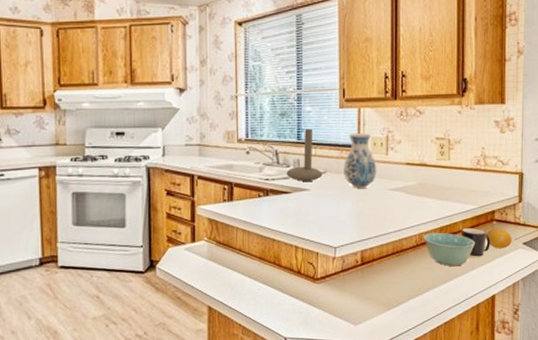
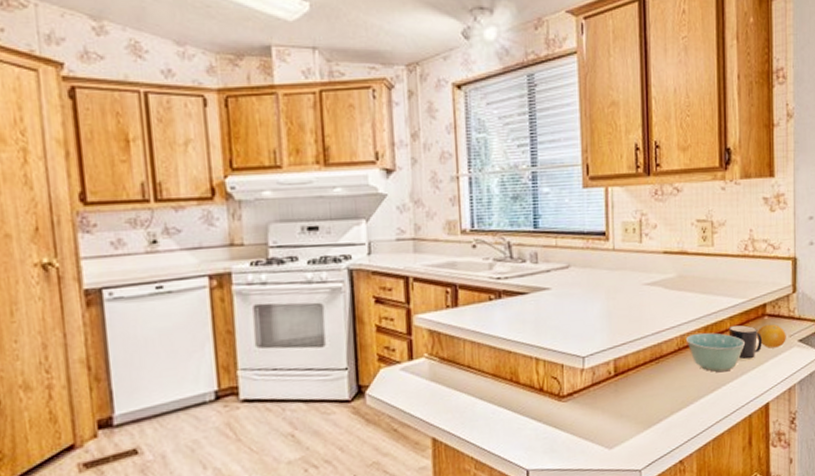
paper towel holder: present [286,128,323,181] -> none [521,214,565,279]
vase: present [344,133,377,188] -> none [590,217,630,284]

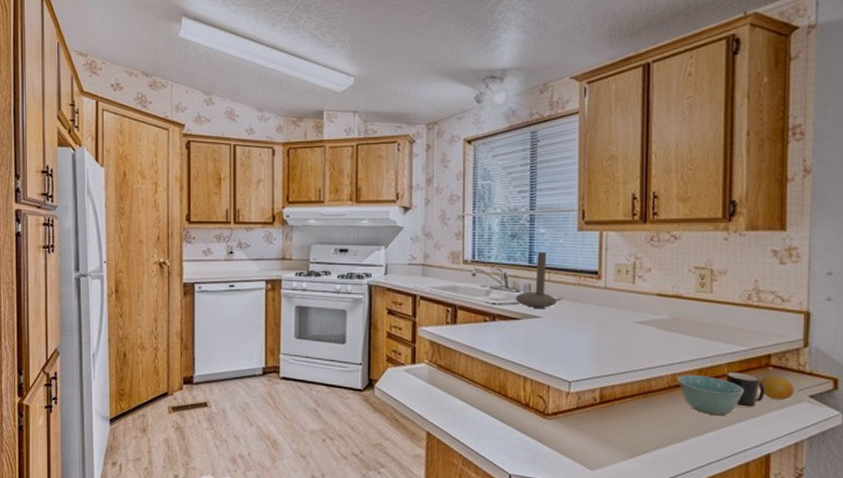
paper towel holder: none [521,214,565,279] -> present [515,252,557,308]

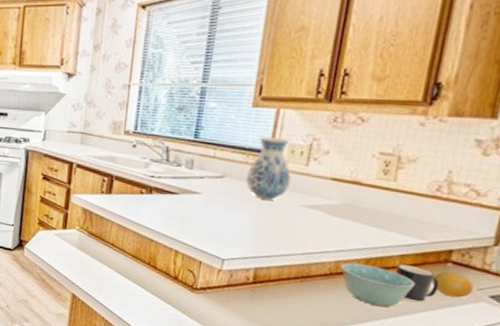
paper towel holder: present [515,252,557,308] -> none [175,126,220,185]
vase: none [581,259,621,319] -> present [246,137,291,200]

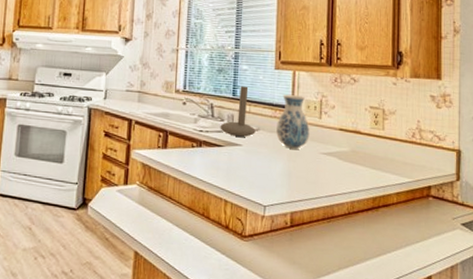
paper towel holder: none [175,126,220,185] -> present [220,86,256,137]
bowl: present [340,262,415,308] -> none [355,201,410,241]
mug: present [395,264,439,304] -> none [395,200,426,235]
fruit: present [431,271,474,298] -> none [421,205,450,227]

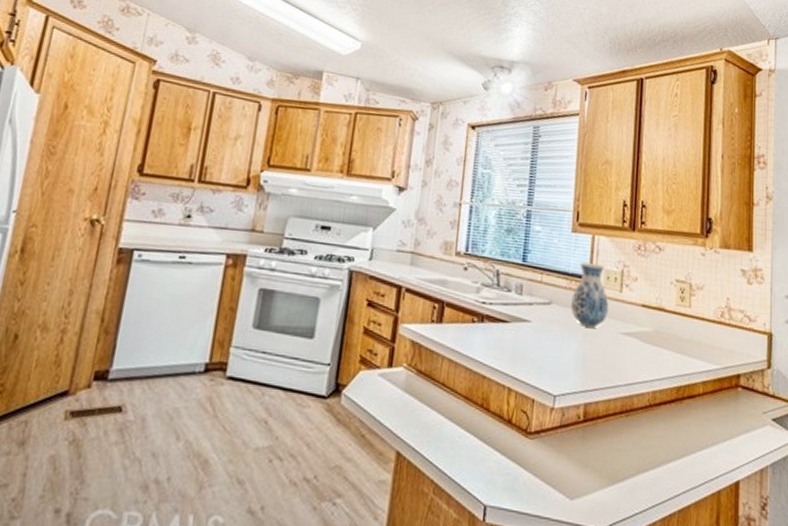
paper towel holder: present [220,86,256,137] -> none [506,250,547,312]

